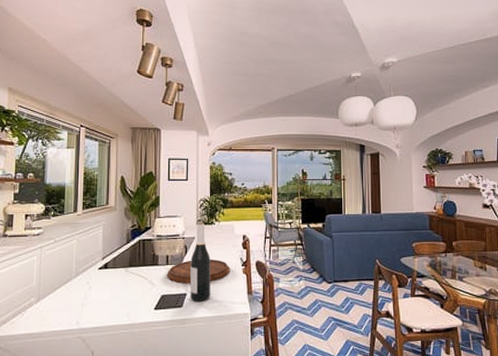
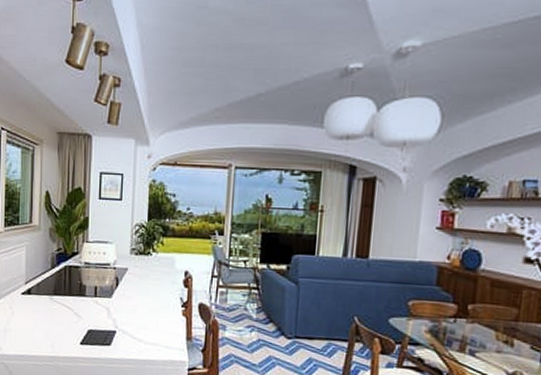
cutting board: present [167,259,230,284] -> none [95,294,167,321]
wine bottle: present [190,222,210,303] -> none [120,251,145,343]

